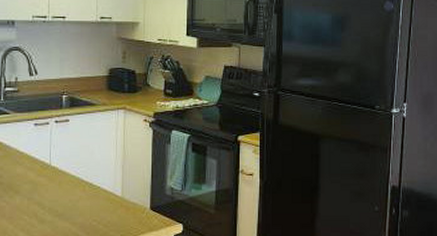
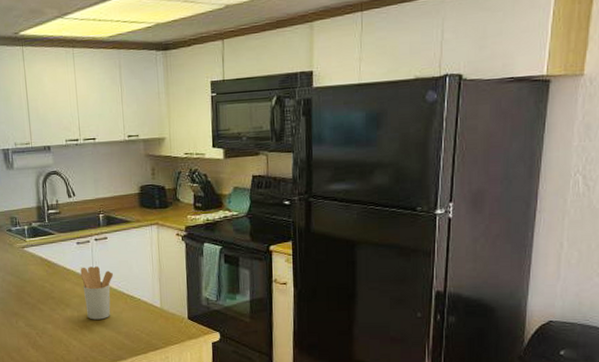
utensil holder: none [35,150,73,209] -> present [80,266,114,320]

